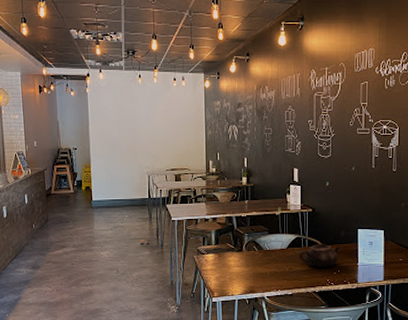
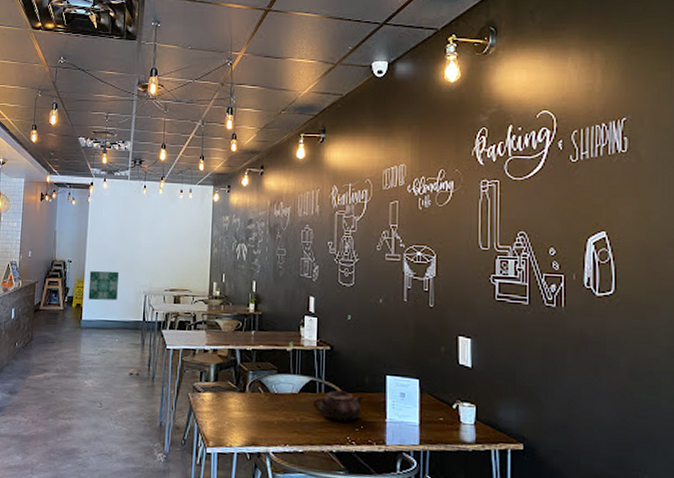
wall art: none [95,155,123,183] -> present [88,270,120,301]

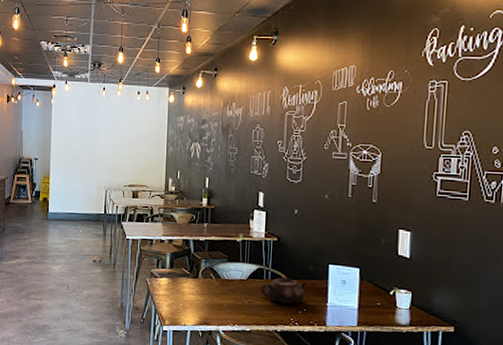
wall art: present [88,270,120,301] -> none [54,168,82,195]

